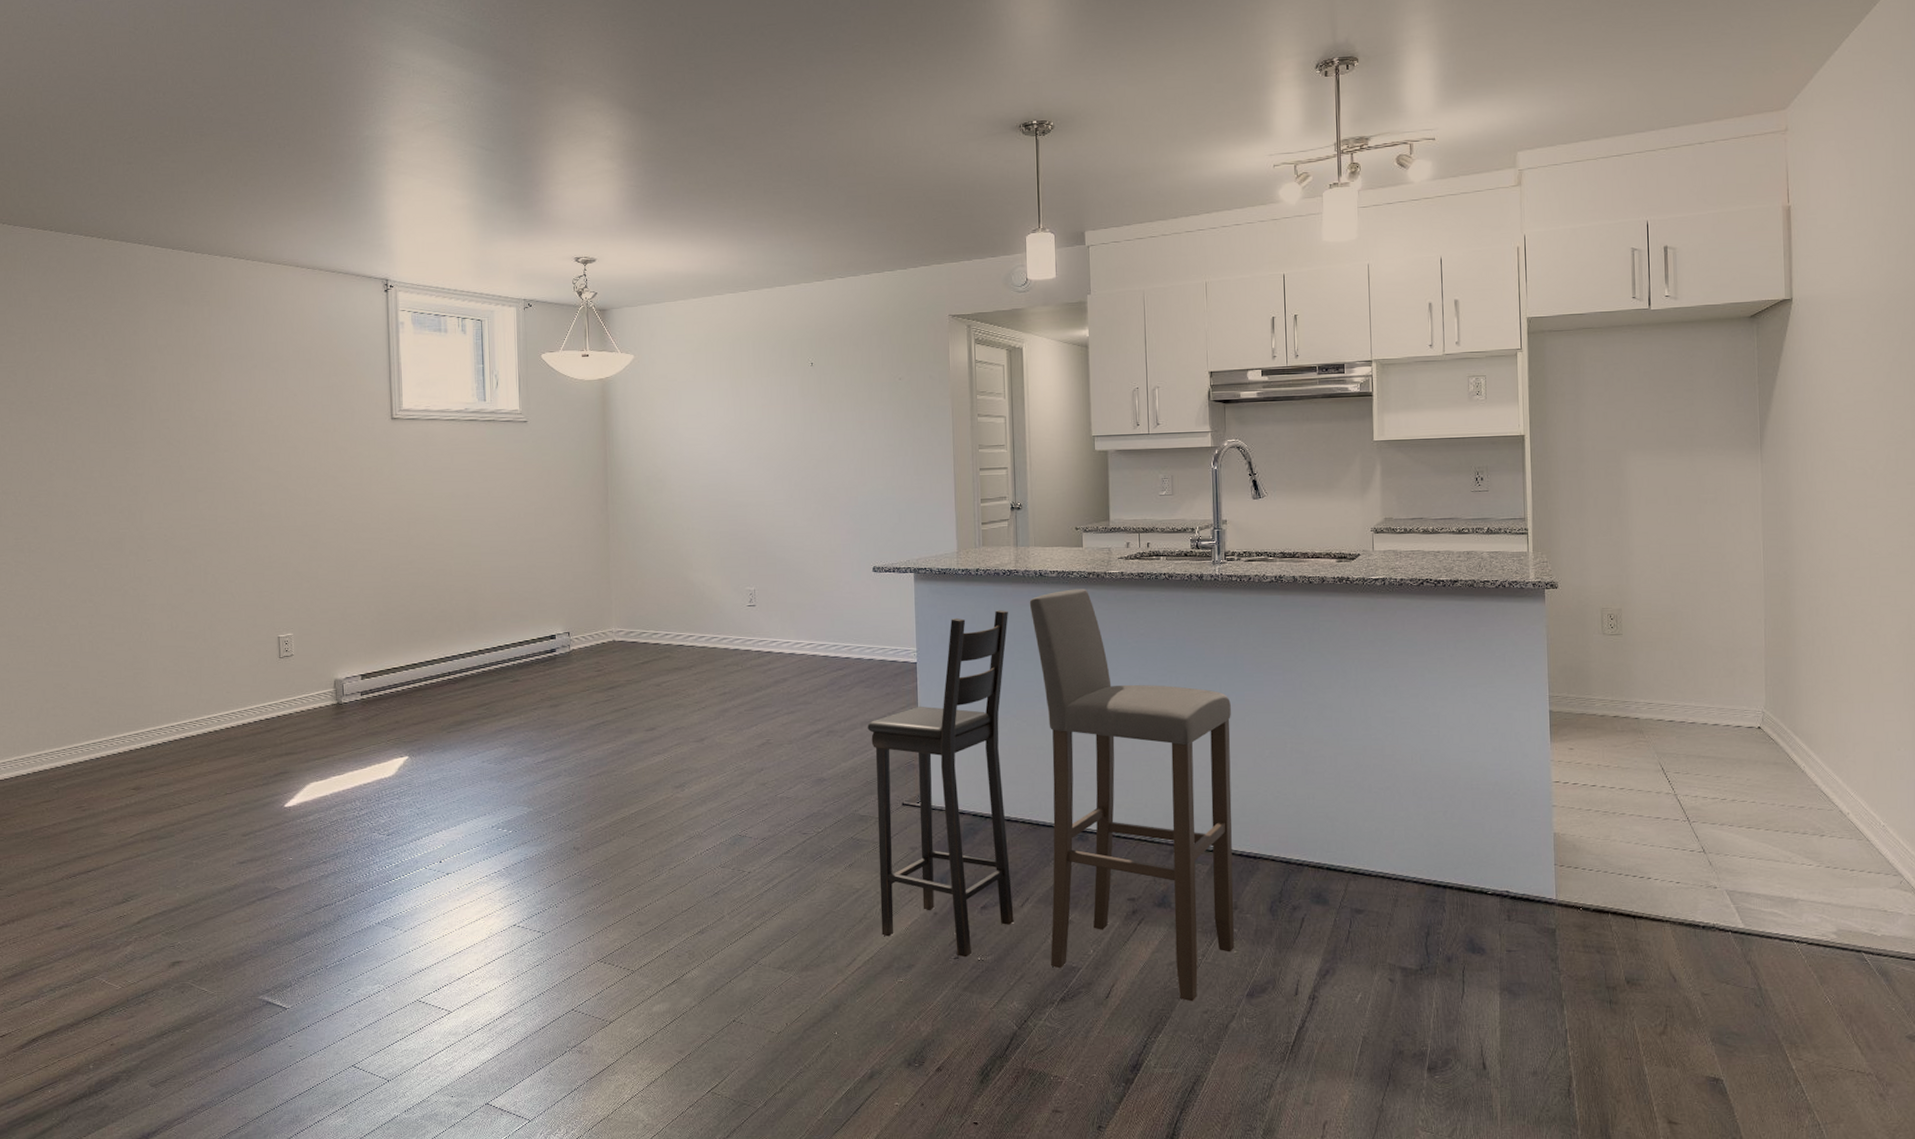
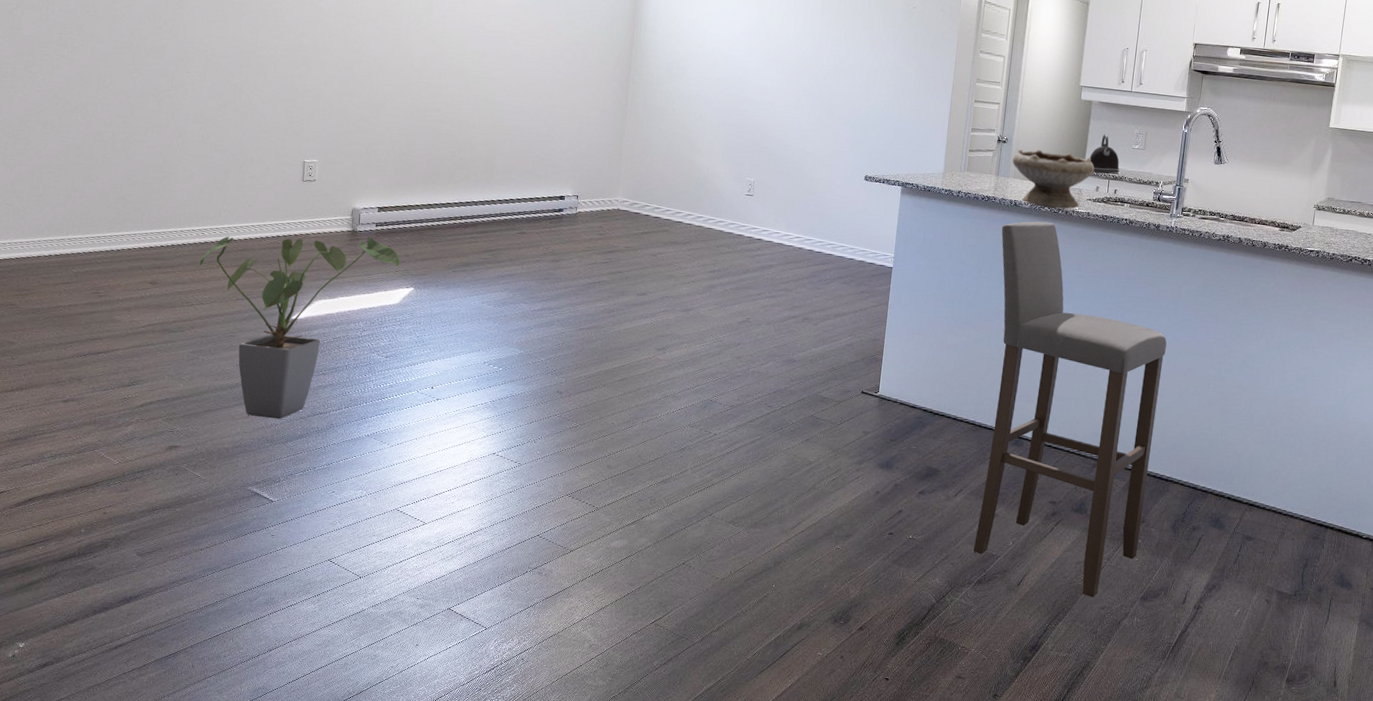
house plant: none [181,707,391,918] -> present [198,236,400,420]
bar stool: present [867,610,1014,958] -> none [827,231,981,535]
bowl: none [1030,510,1122,574] -> present [1012,148,1095,210]
kettle: none [1114,484,1149,527] -> present [1089,134,1120,174]

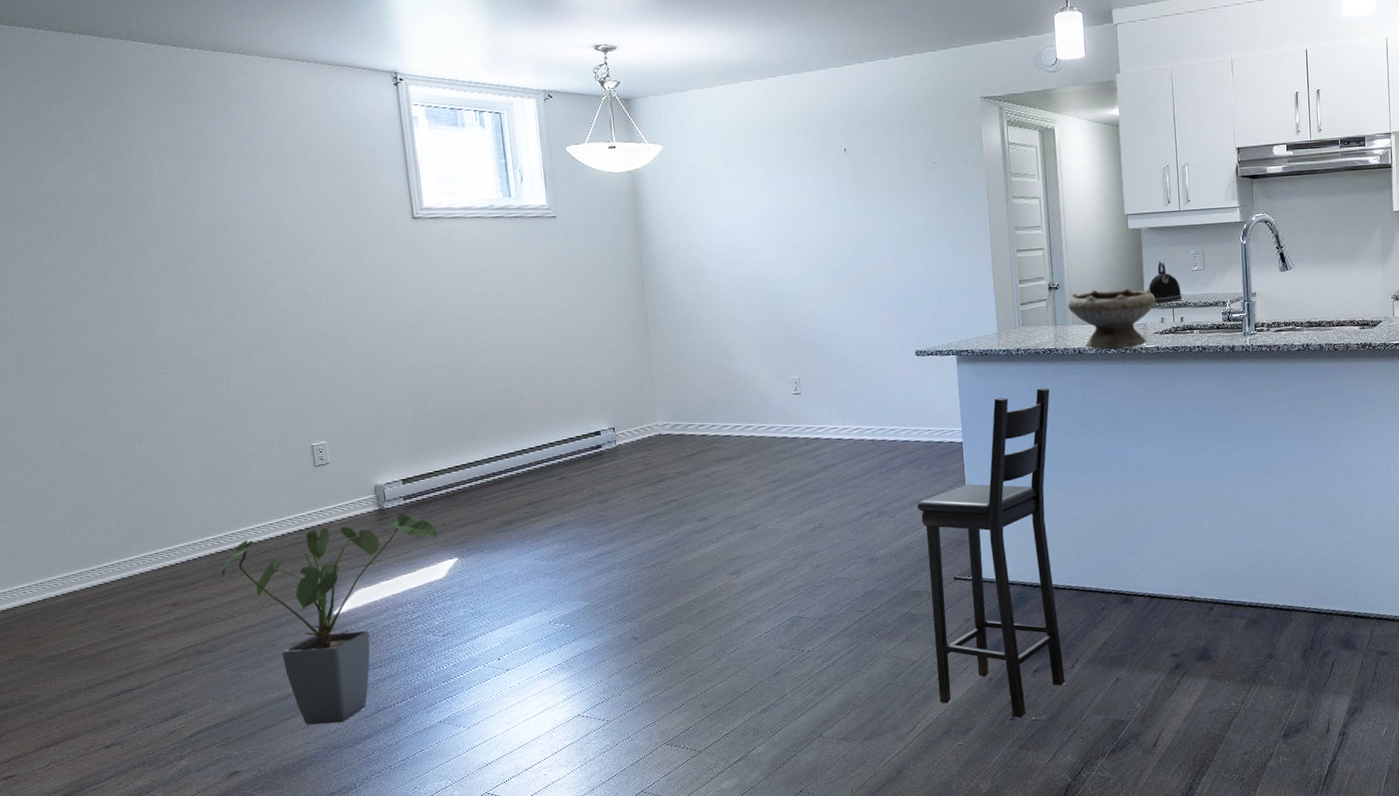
bar stool: none [827,231,981,535] -> present [917,388,1065,718]
bar stool: present [973,221,1167,598] -> none [1069,364,1271,745]

